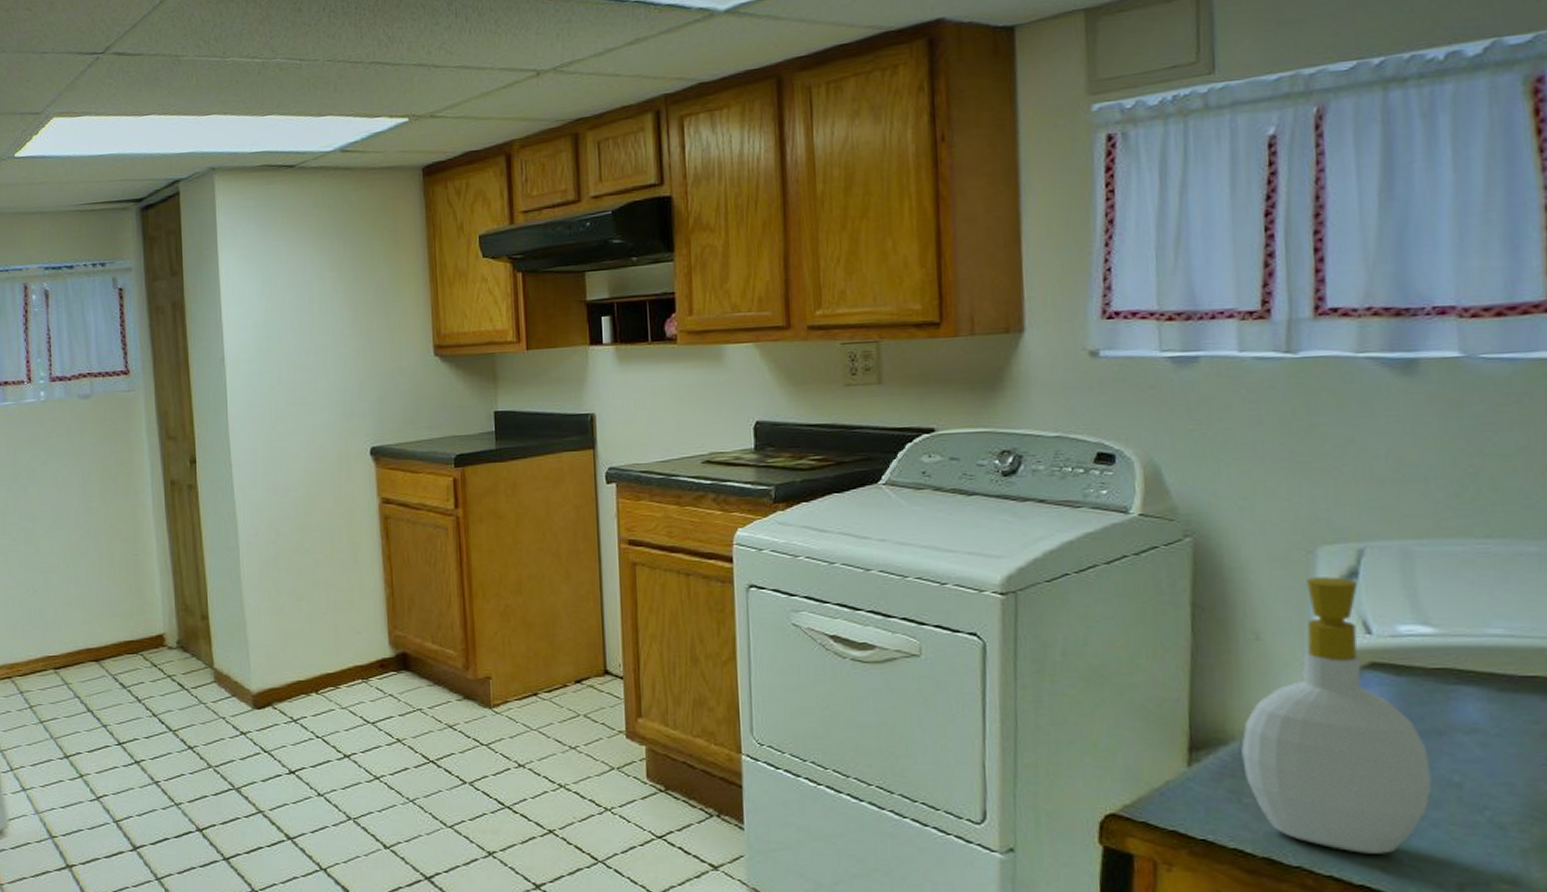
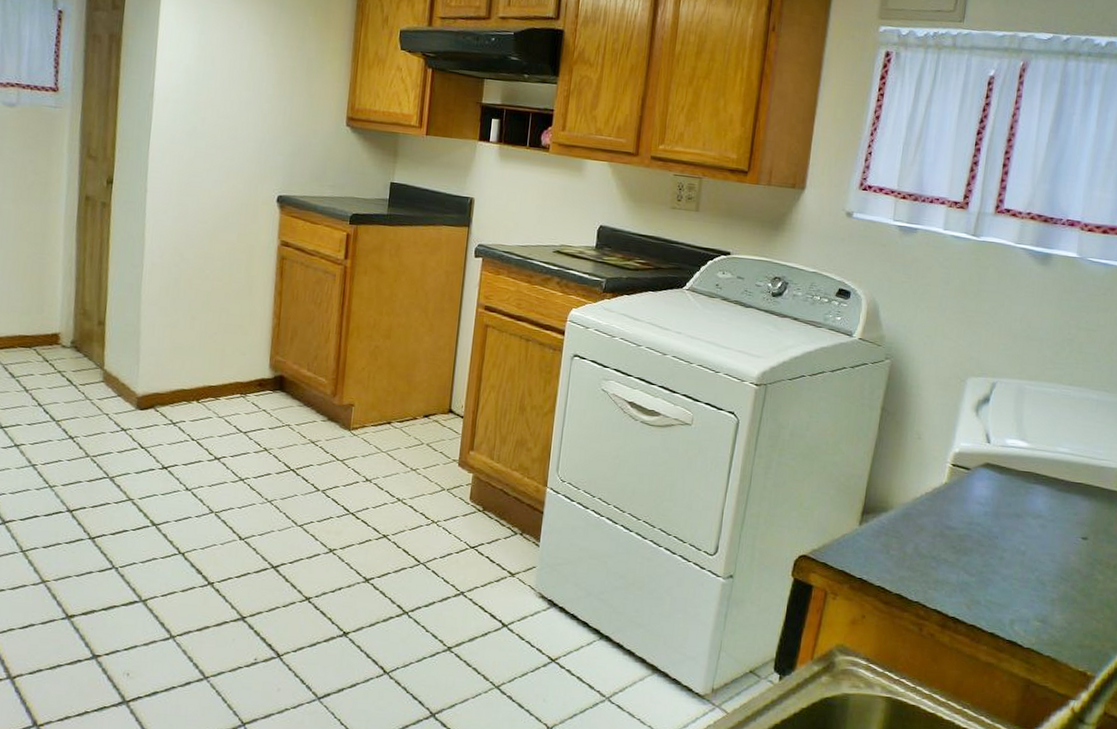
soap bottle: present [1241,577,1432,854] -> none [894,399,1009,596]

